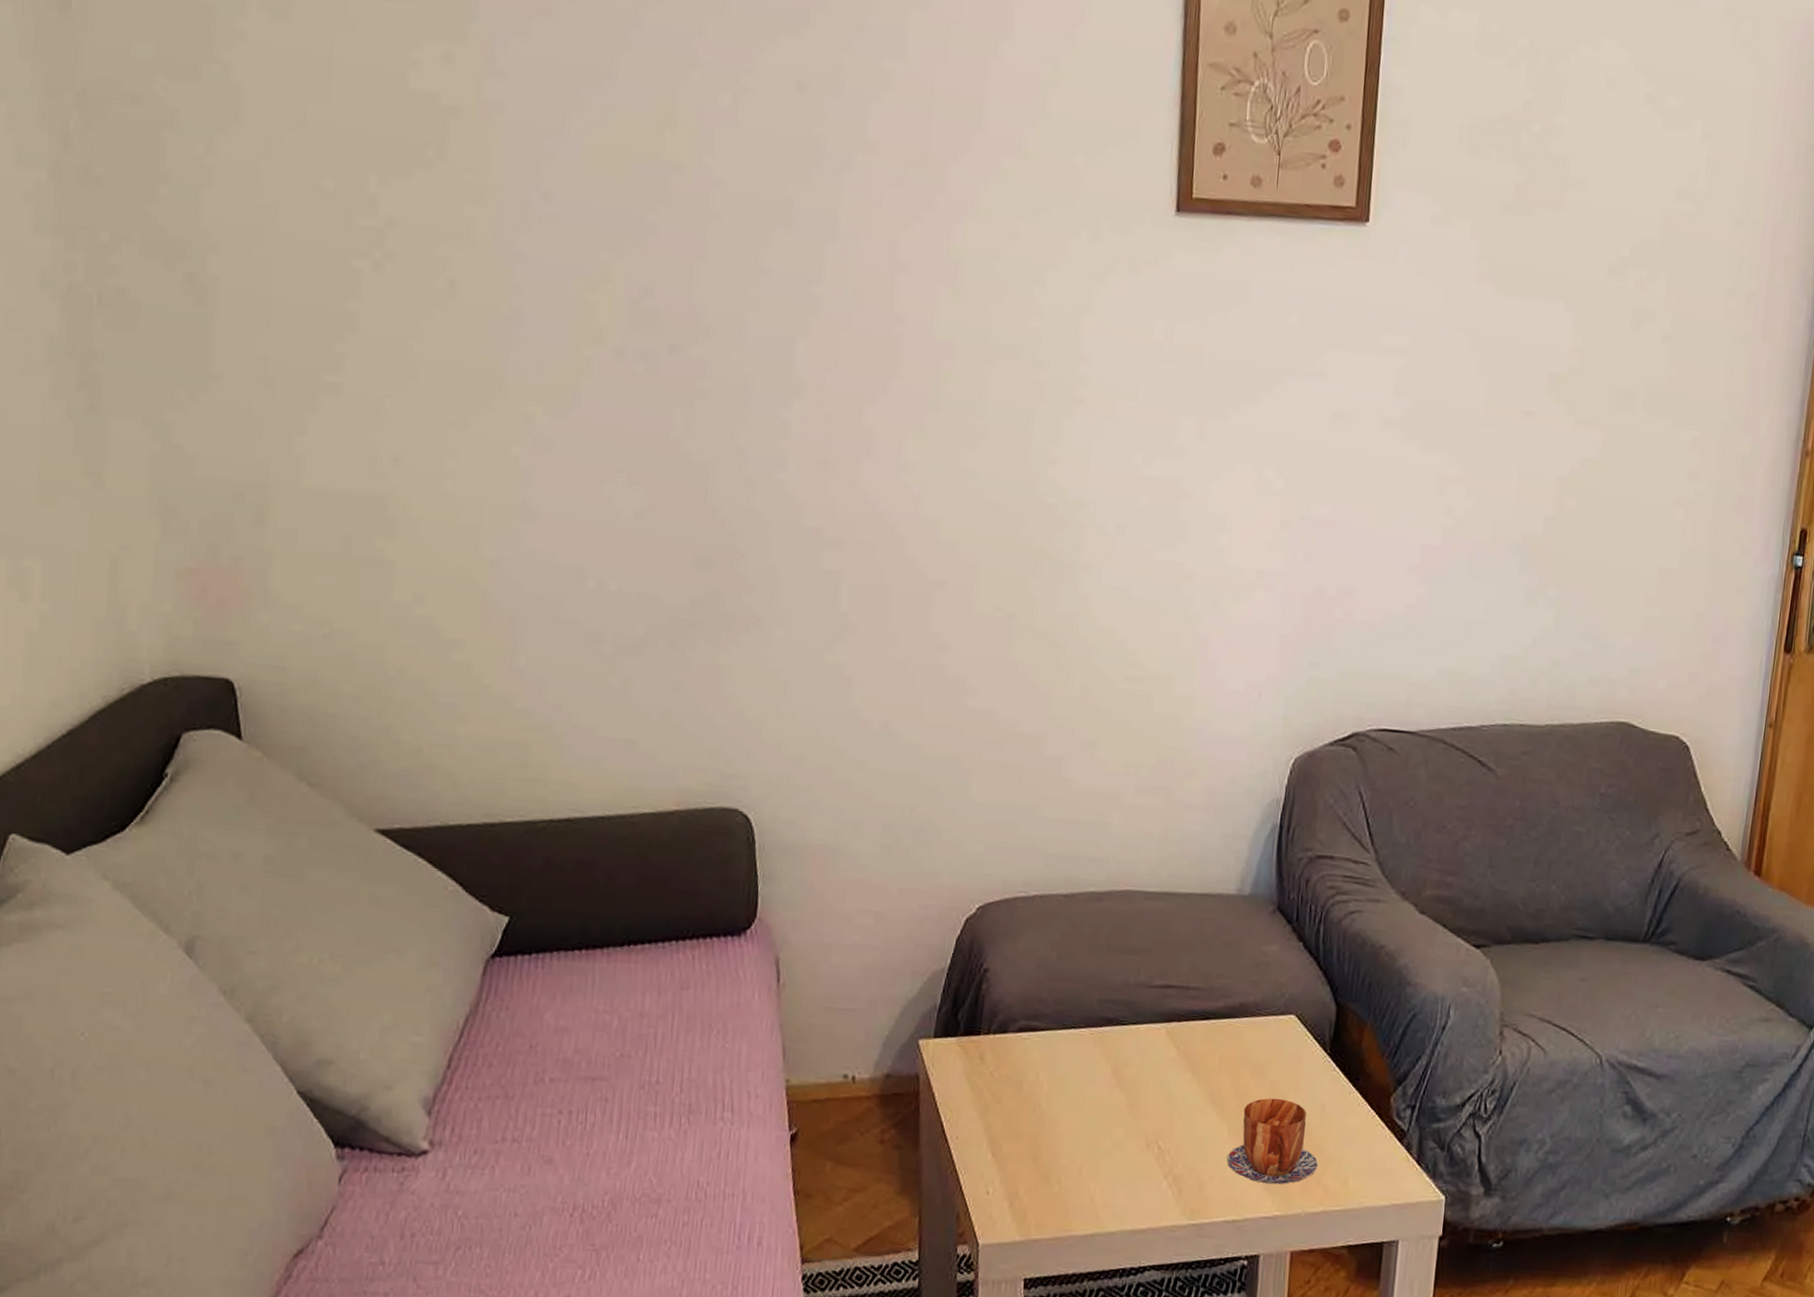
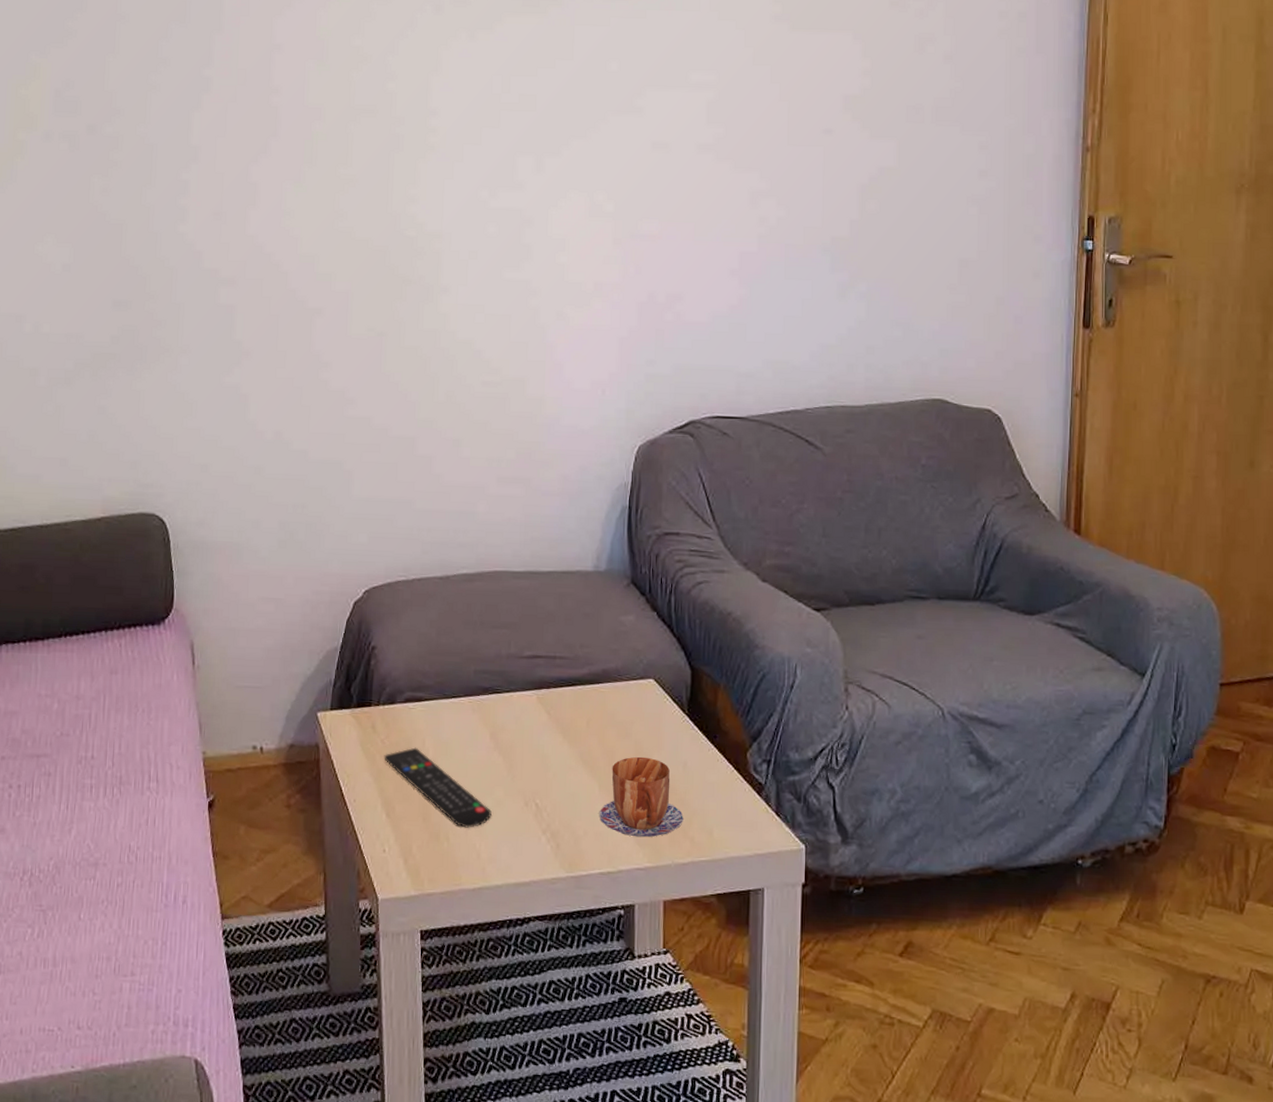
remote control: none [992,1081,1110,1170] -> present [384,747,493,828]

